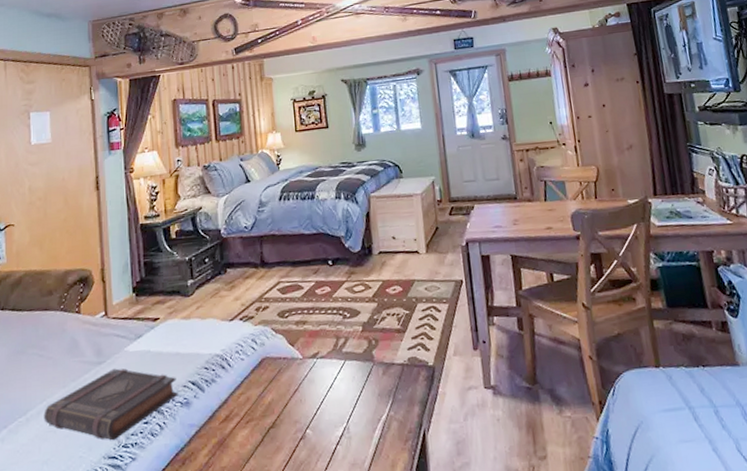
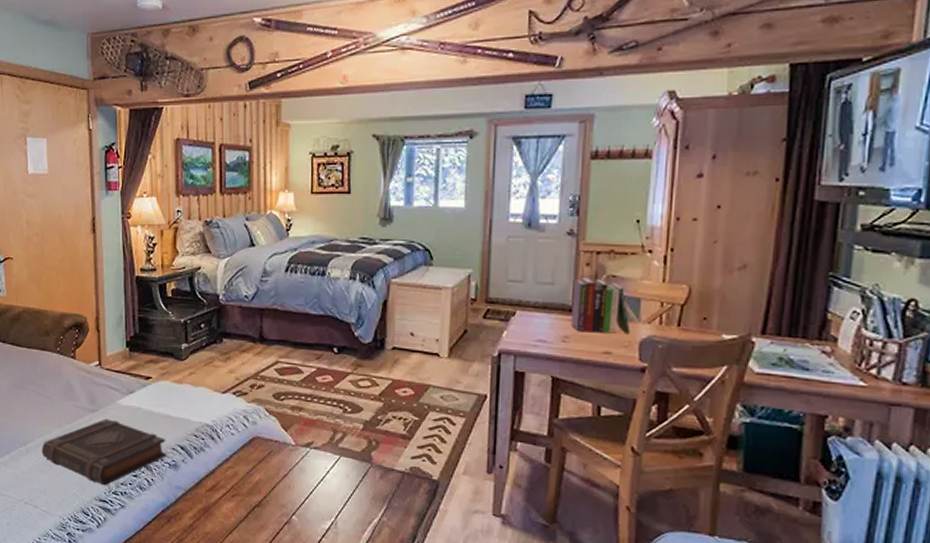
books: none [514,169,563,215] -> present [571,276,631,334]

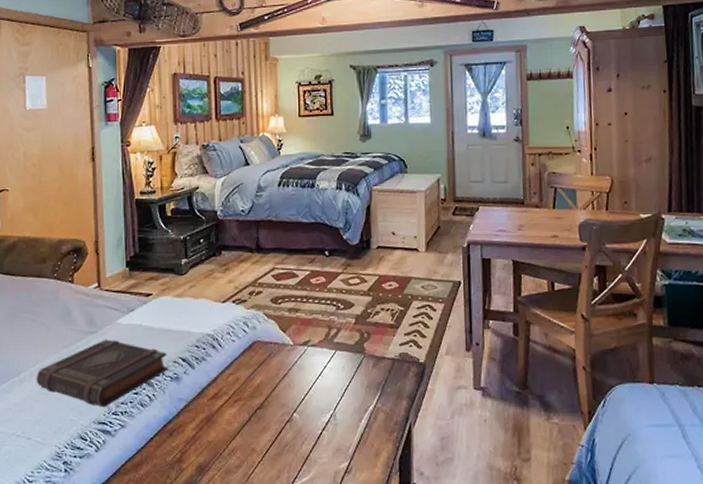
books: present [571,276,631,334] -> none [523,174,571,221]

